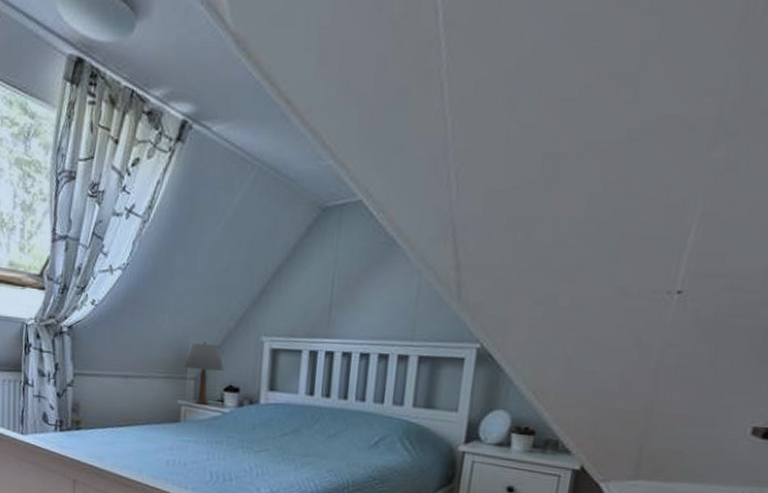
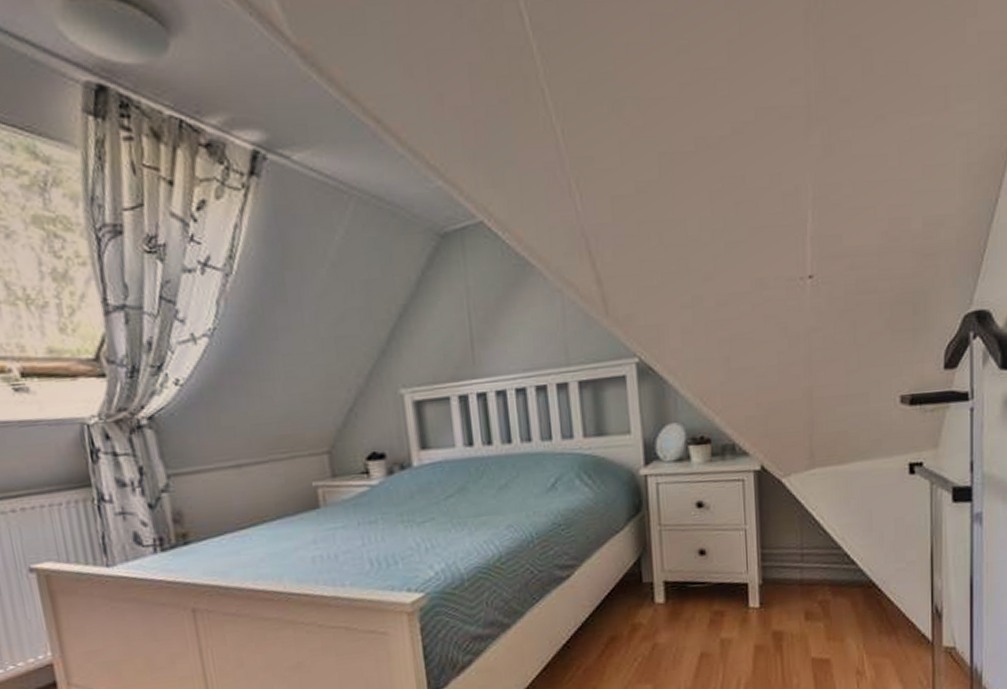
table lamp: present [183,342,224,405] -> none [310,406,362,482]

